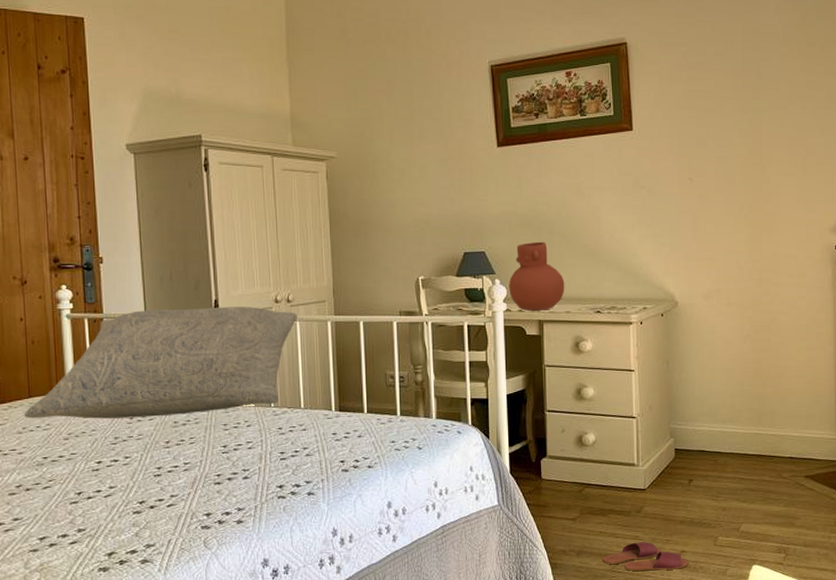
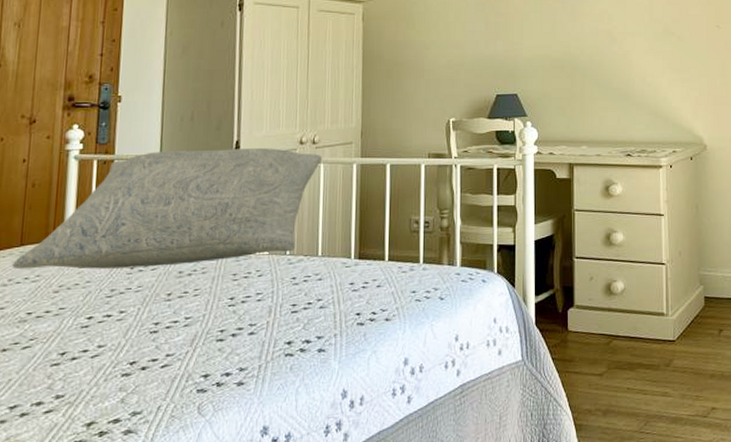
vase: present [509,241,565,311] -> none [540,84,596,154]
slippers: present [602,542,689,571] -> none [630,398,720,432]

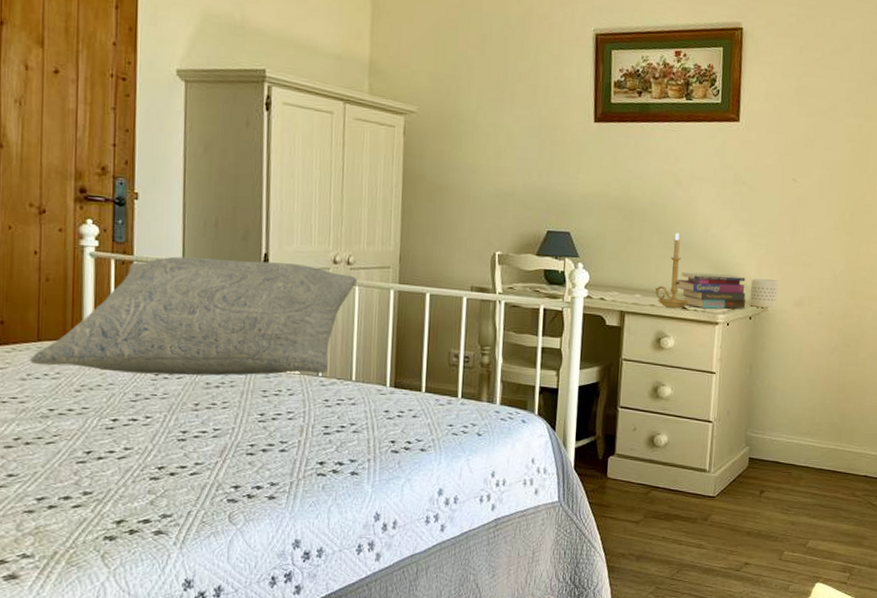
candle holder: none [600,85,633,156] -> present [655,233,690,308]
books: none [619,119,686,154] -> present [676,272,746,309]
mug: none [688,119,715,147] -> present [750,278,778,308]

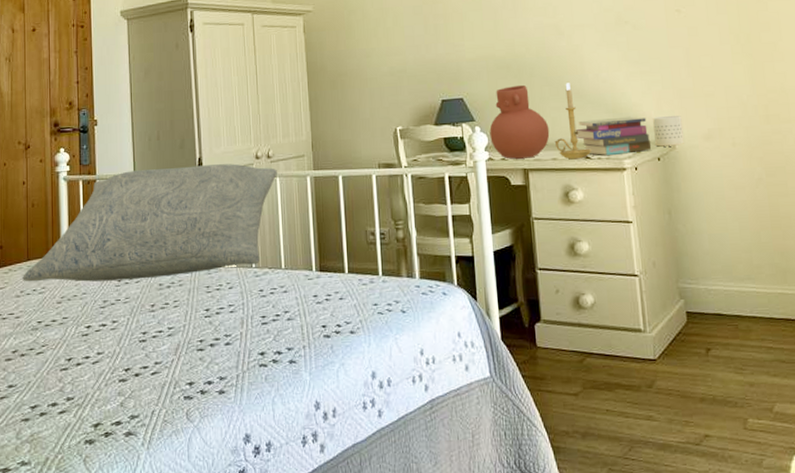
vase: none [592,227,652,301] -> present [489,84,550,159]

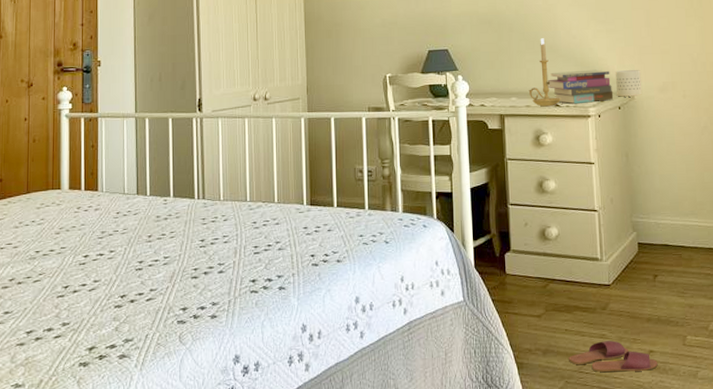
pillow: present [23,163,277,282] -> none [22,105,273,214]
vase: present [489,84,550,159] -> none [471,38,525,105]
slippers: none [611,423,715,459] -> present [569,340,658,372]

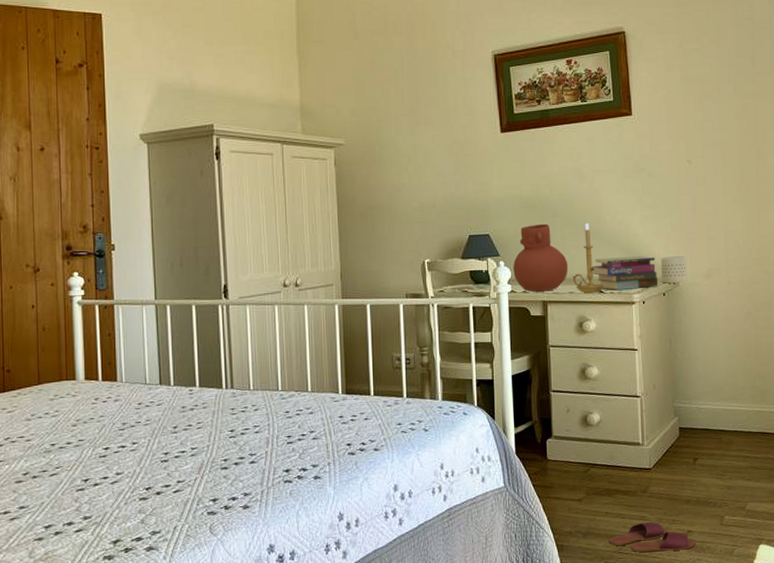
vase: none [471,38,525,105] -> present [513,223,568,292]

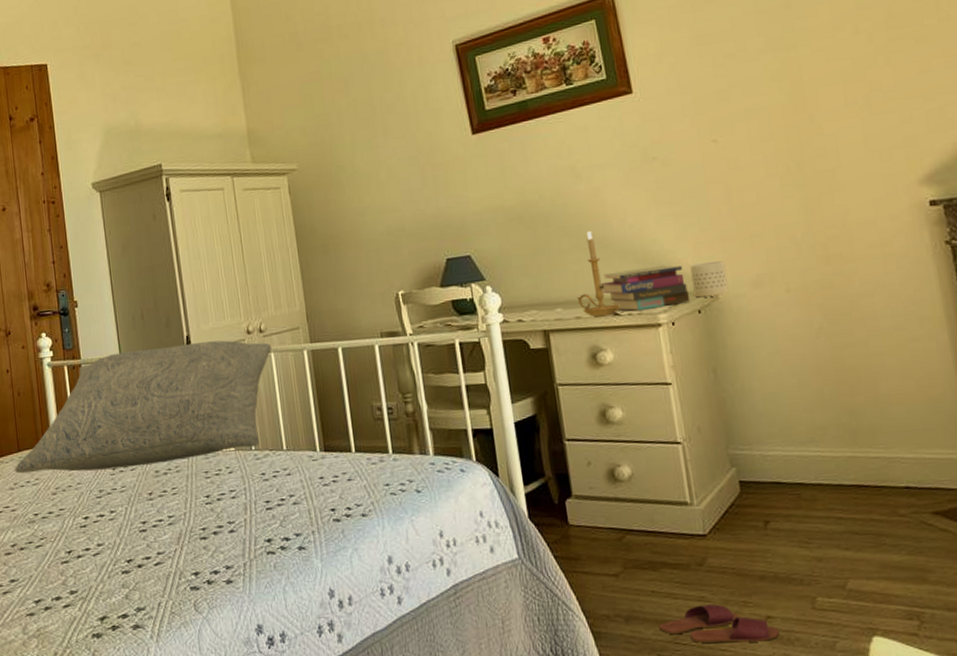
pillow: none [33,291,305,406] -> present [15,340,271,474]
vase: present [513,223,568,292] -> none [502,236,572,320]

